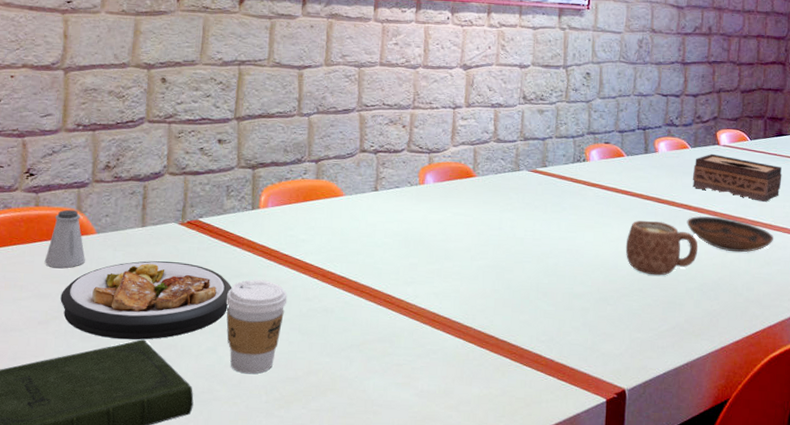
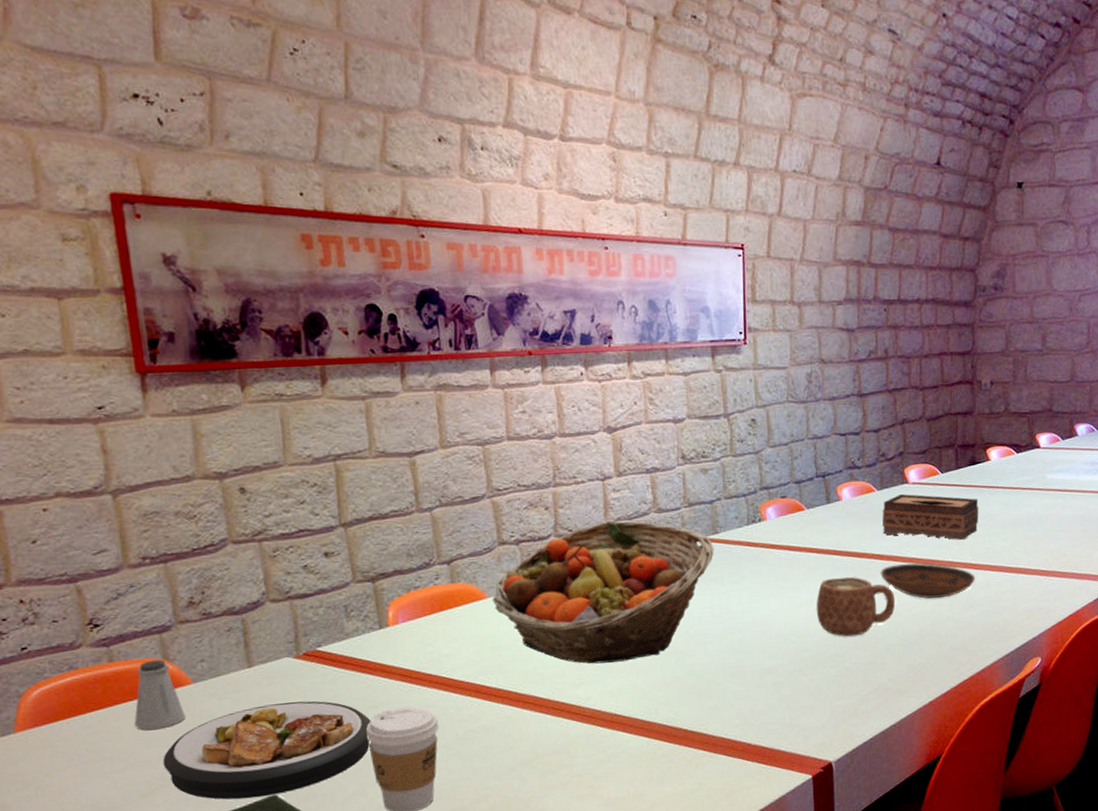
fruit basket: none [348,144,542,268] -> present [493,521,714,664]

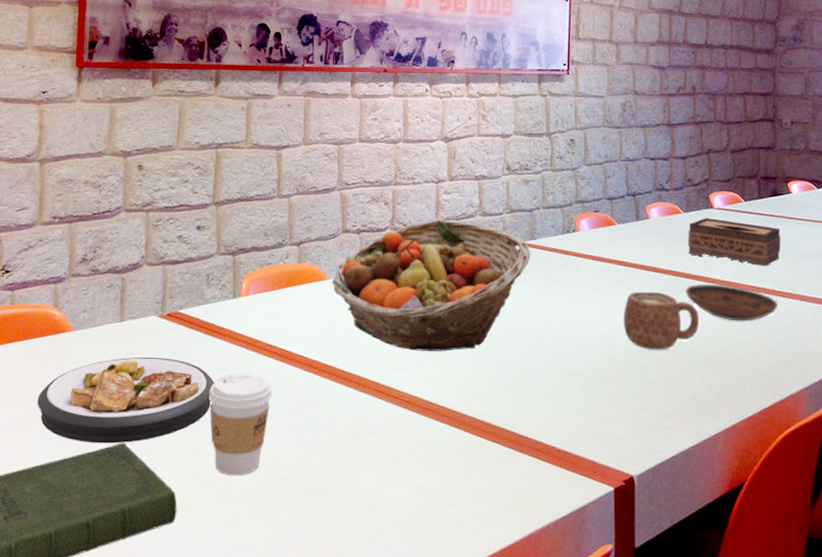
saltshaker: present [134,659,185,731] -> none [20,306,63,370]

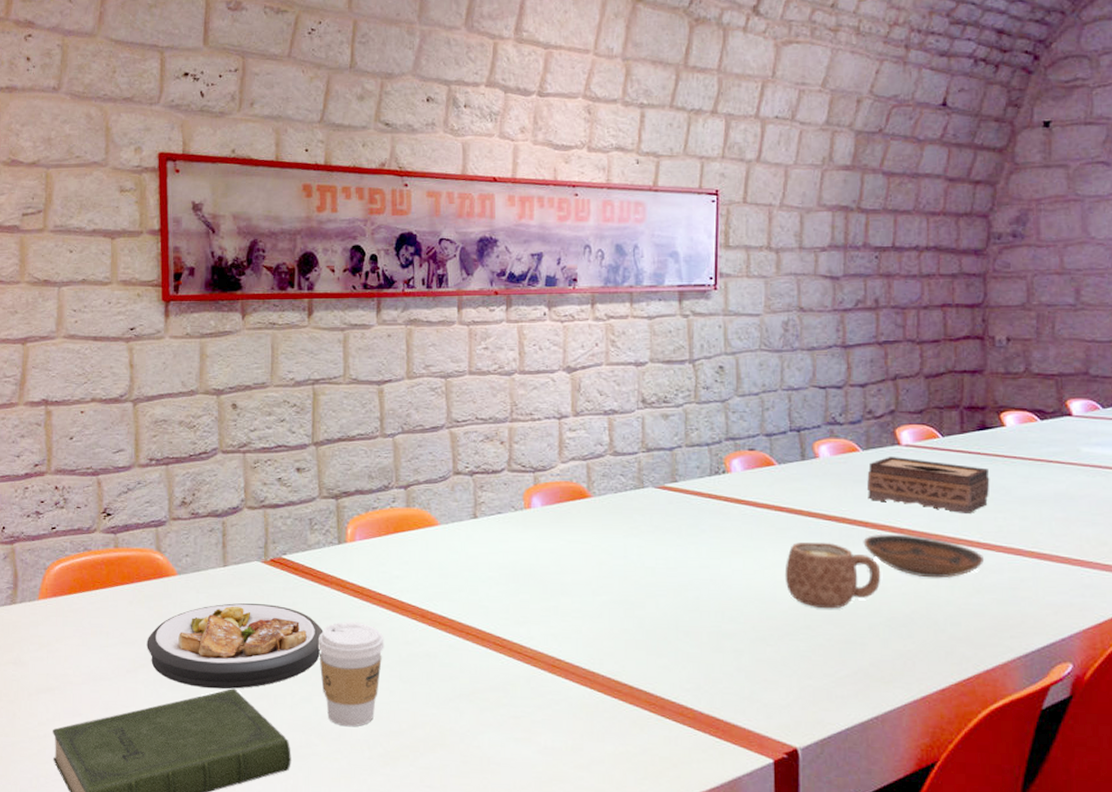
fruit basket: present [332,220,531,351] -> none [444,461,672,605]

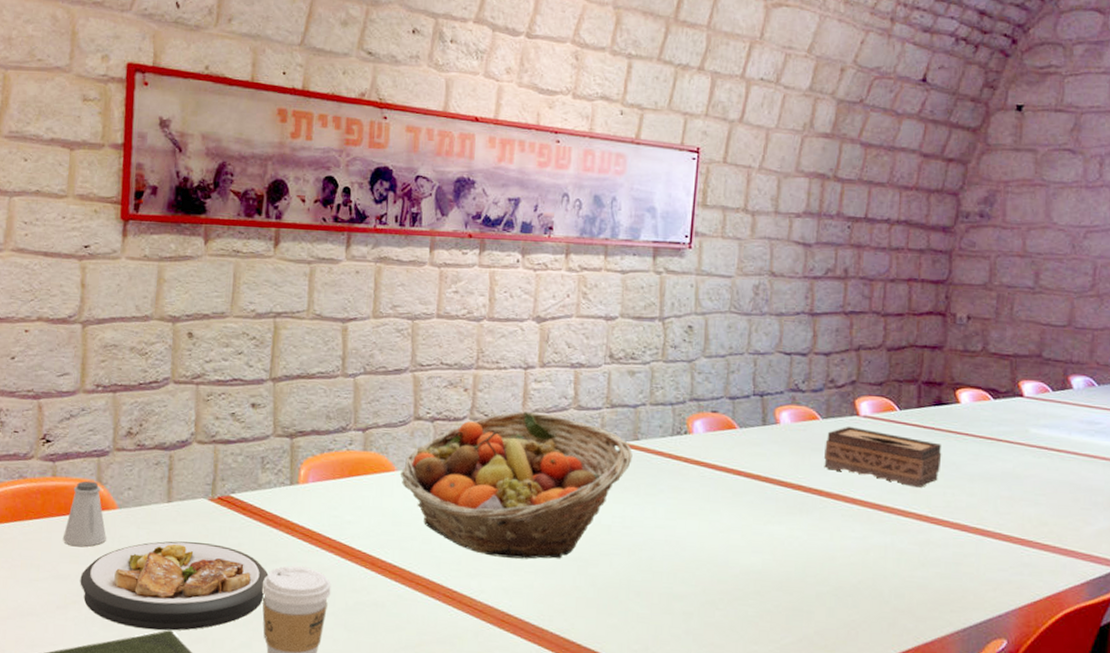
saltshaker: none [128,550,168,613] -> present [62,480,106,547]
fruit basket: none [444,461,672,605] -> present [401,411,633,559]
mug: present [784,542,881,609] -> none [738,507,832,576]
bowl: present [863,533,985,579] -> none [816,503,932,551]

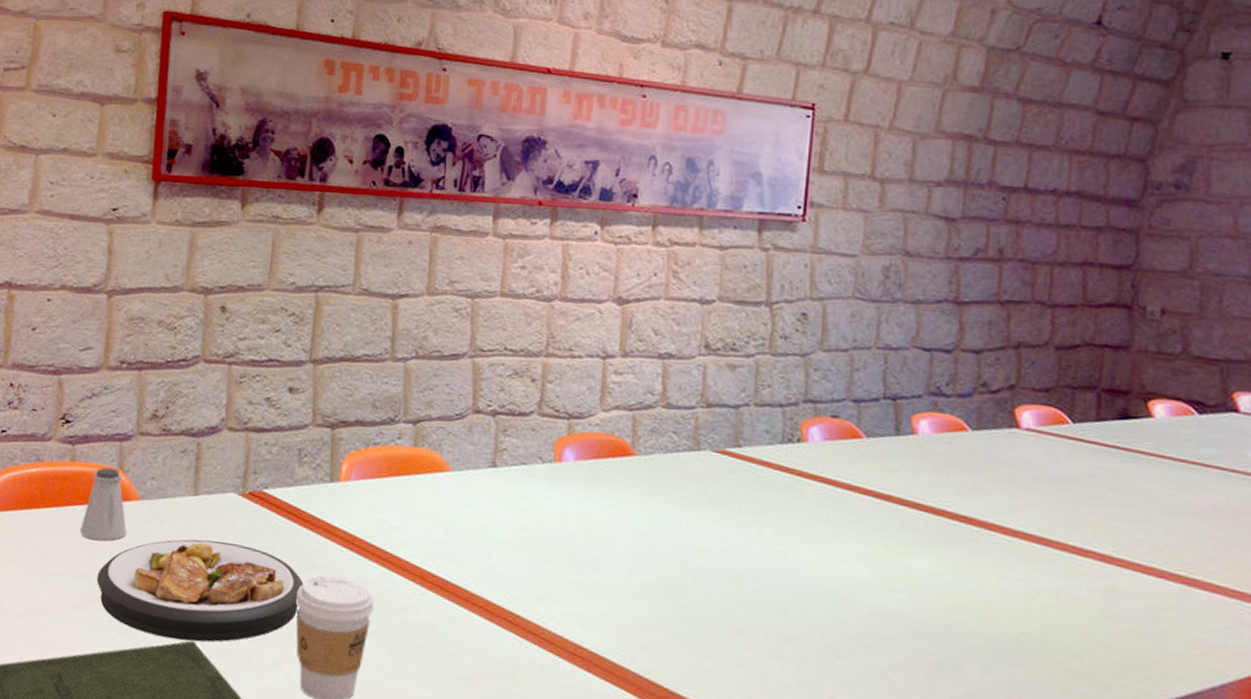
fruit basket: present [401,411,633,559] -> none [456,407,733,585]
tissue box: present [824,426,942,489] -> none [975,440,1130,522]

